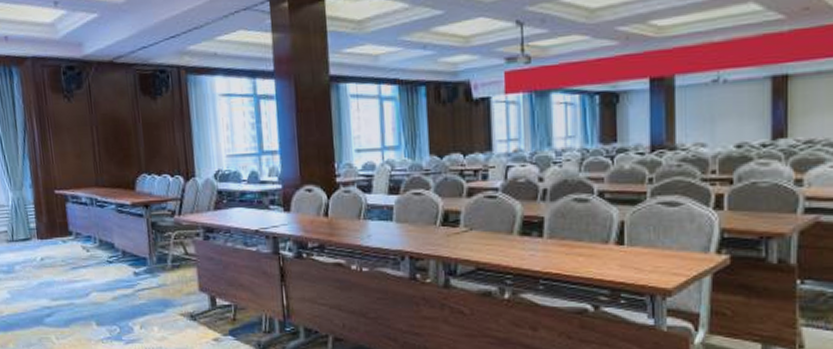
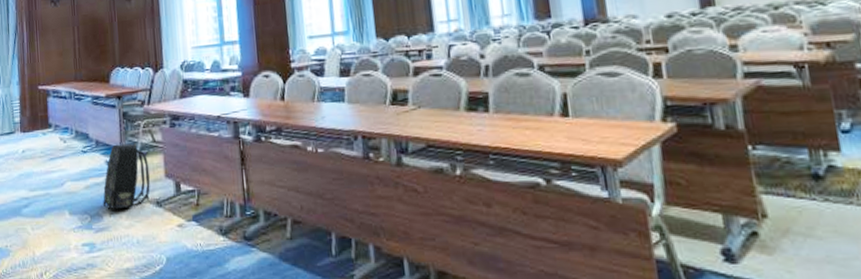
backpack: none [132,255,184,322] -> present [103,143,150,210]

